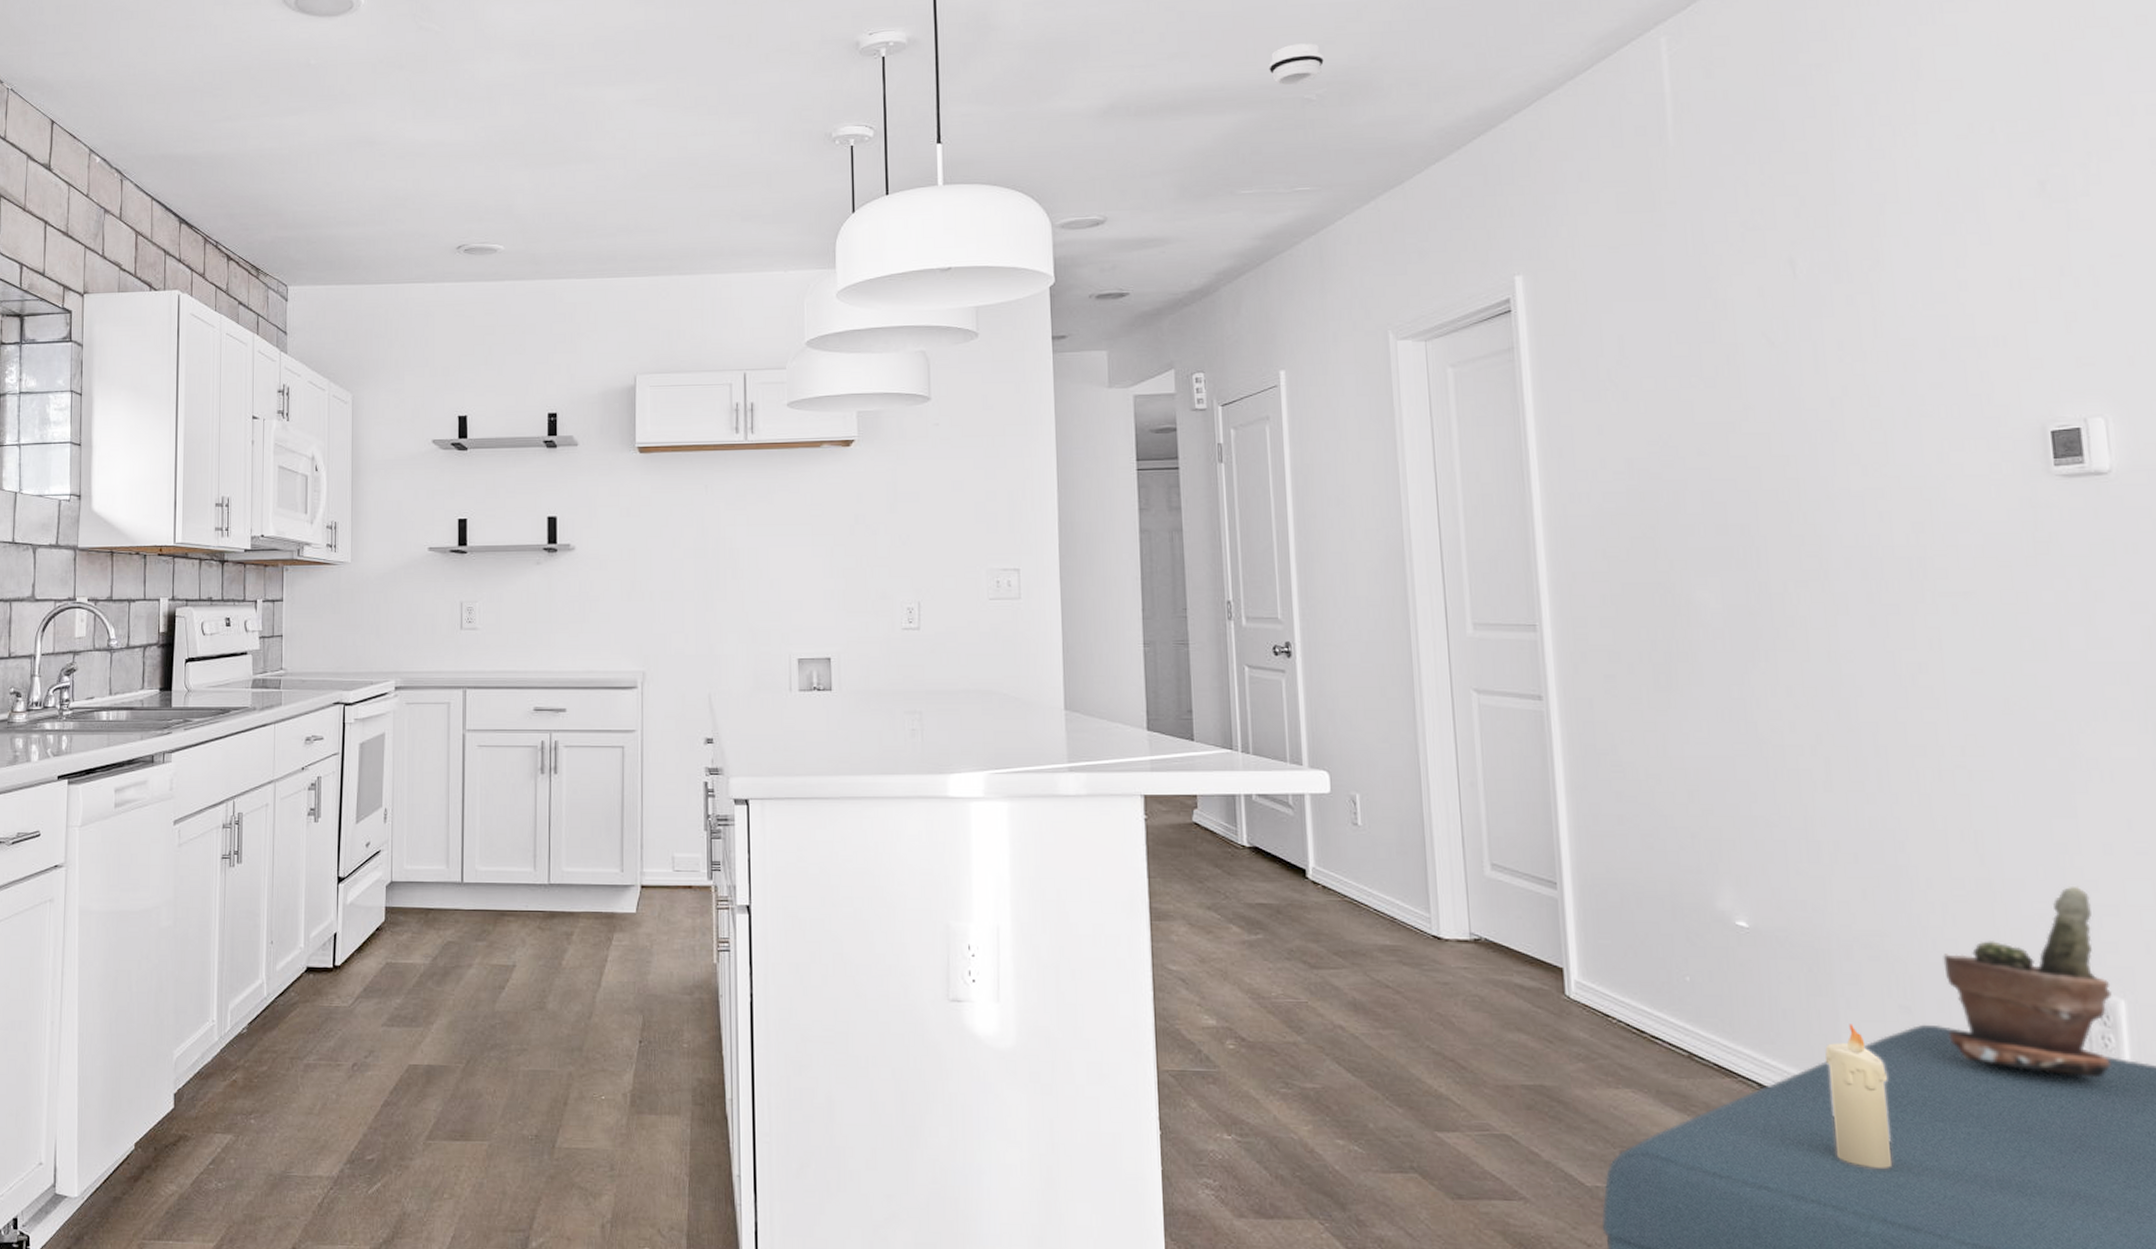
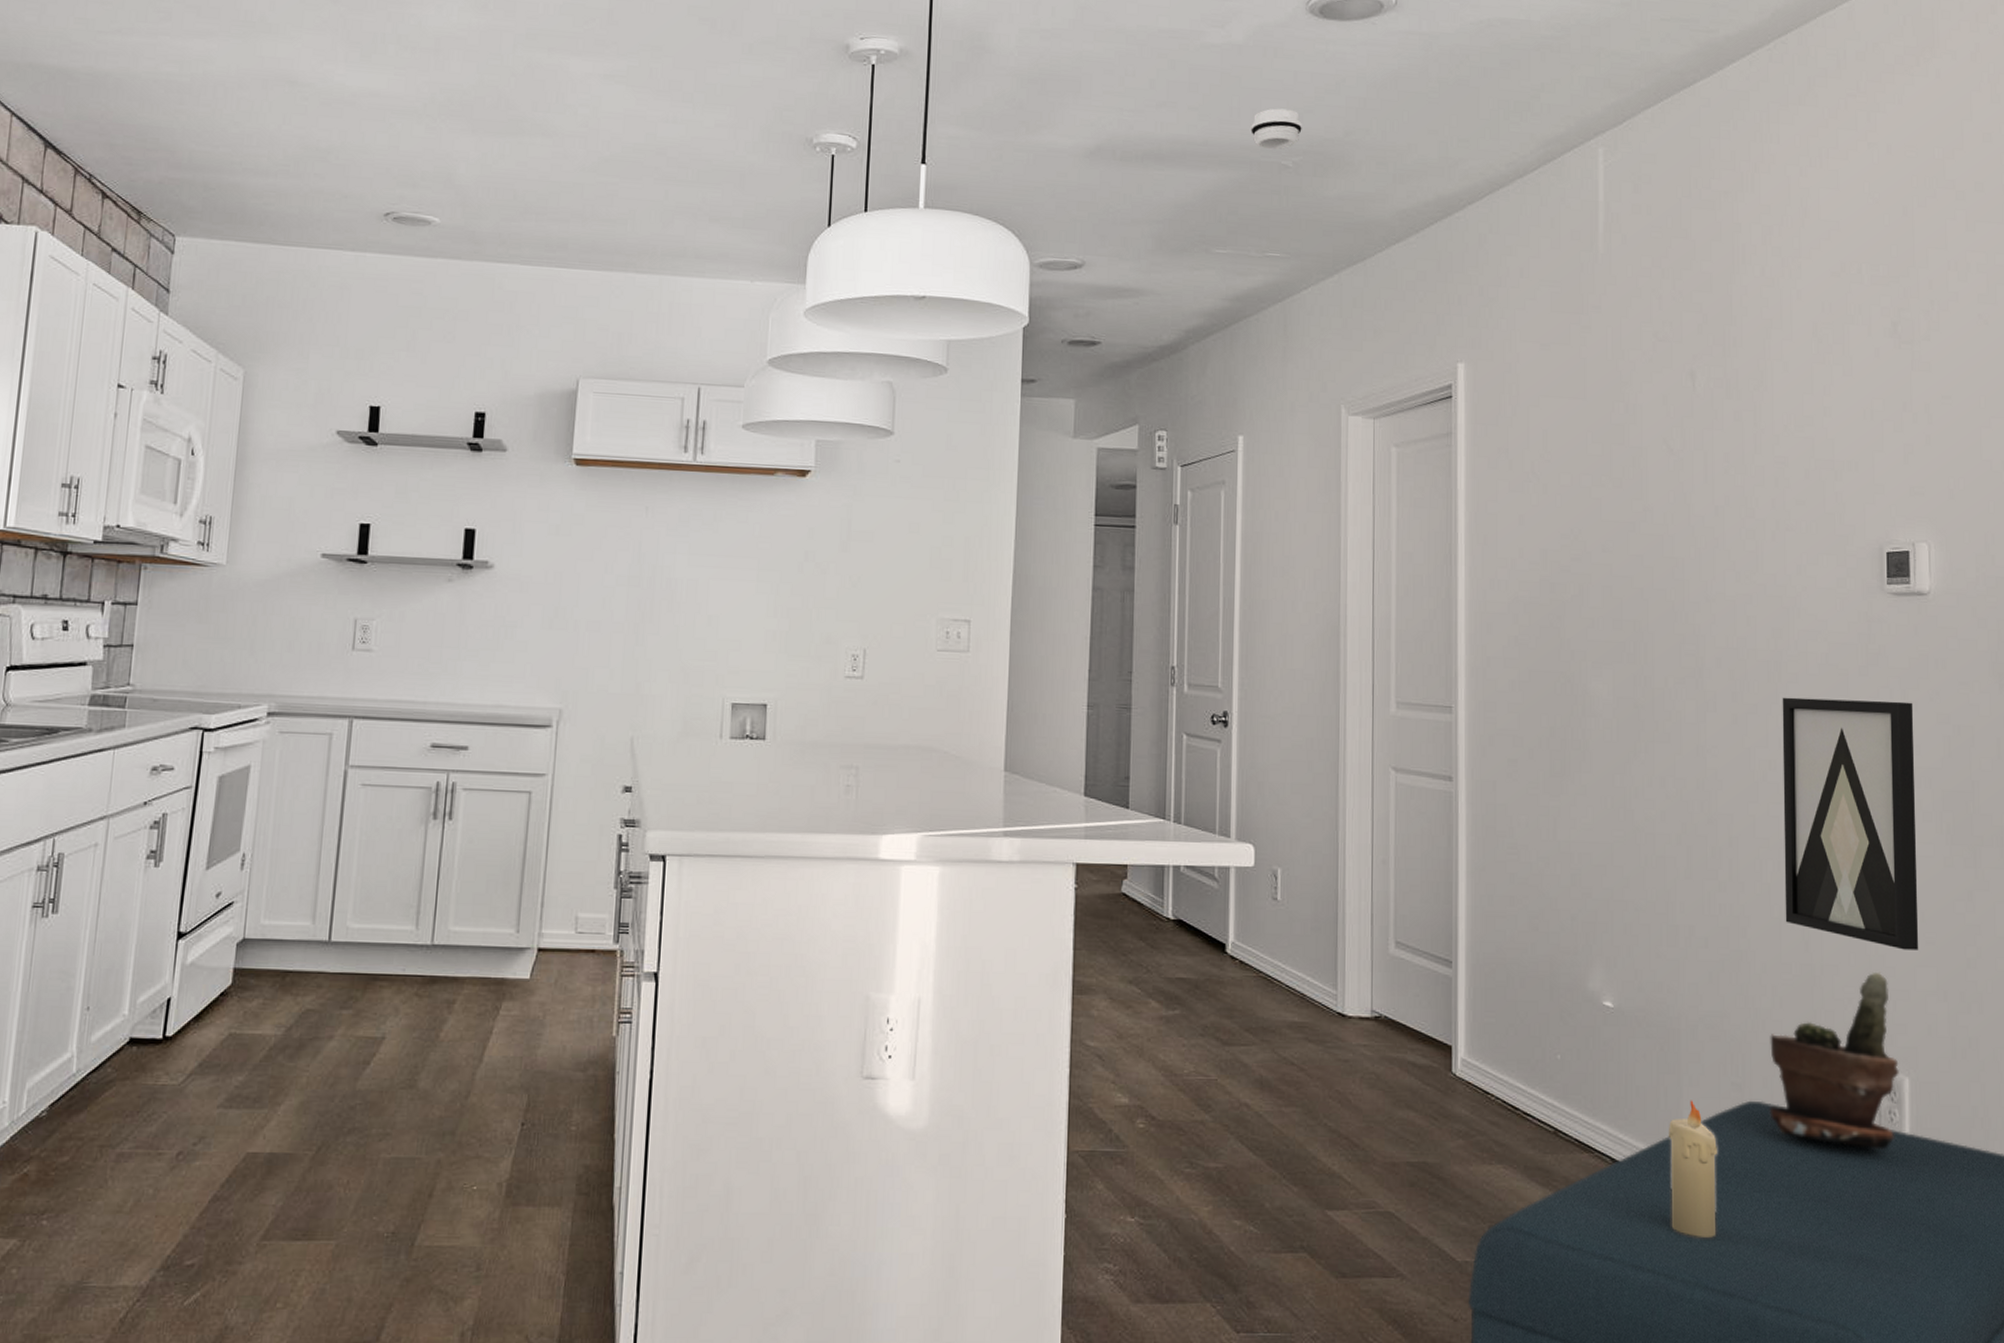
wall art: none [1929,592,2128,862] -> present [1782,697,1919,950]

